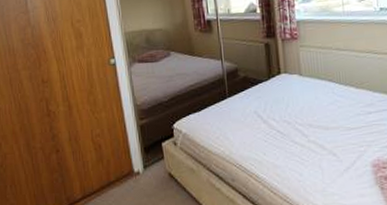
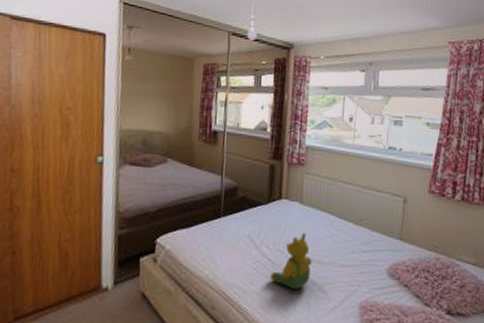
teddy bear: none [281,102,319,156] -> present [270,232,312,290]

